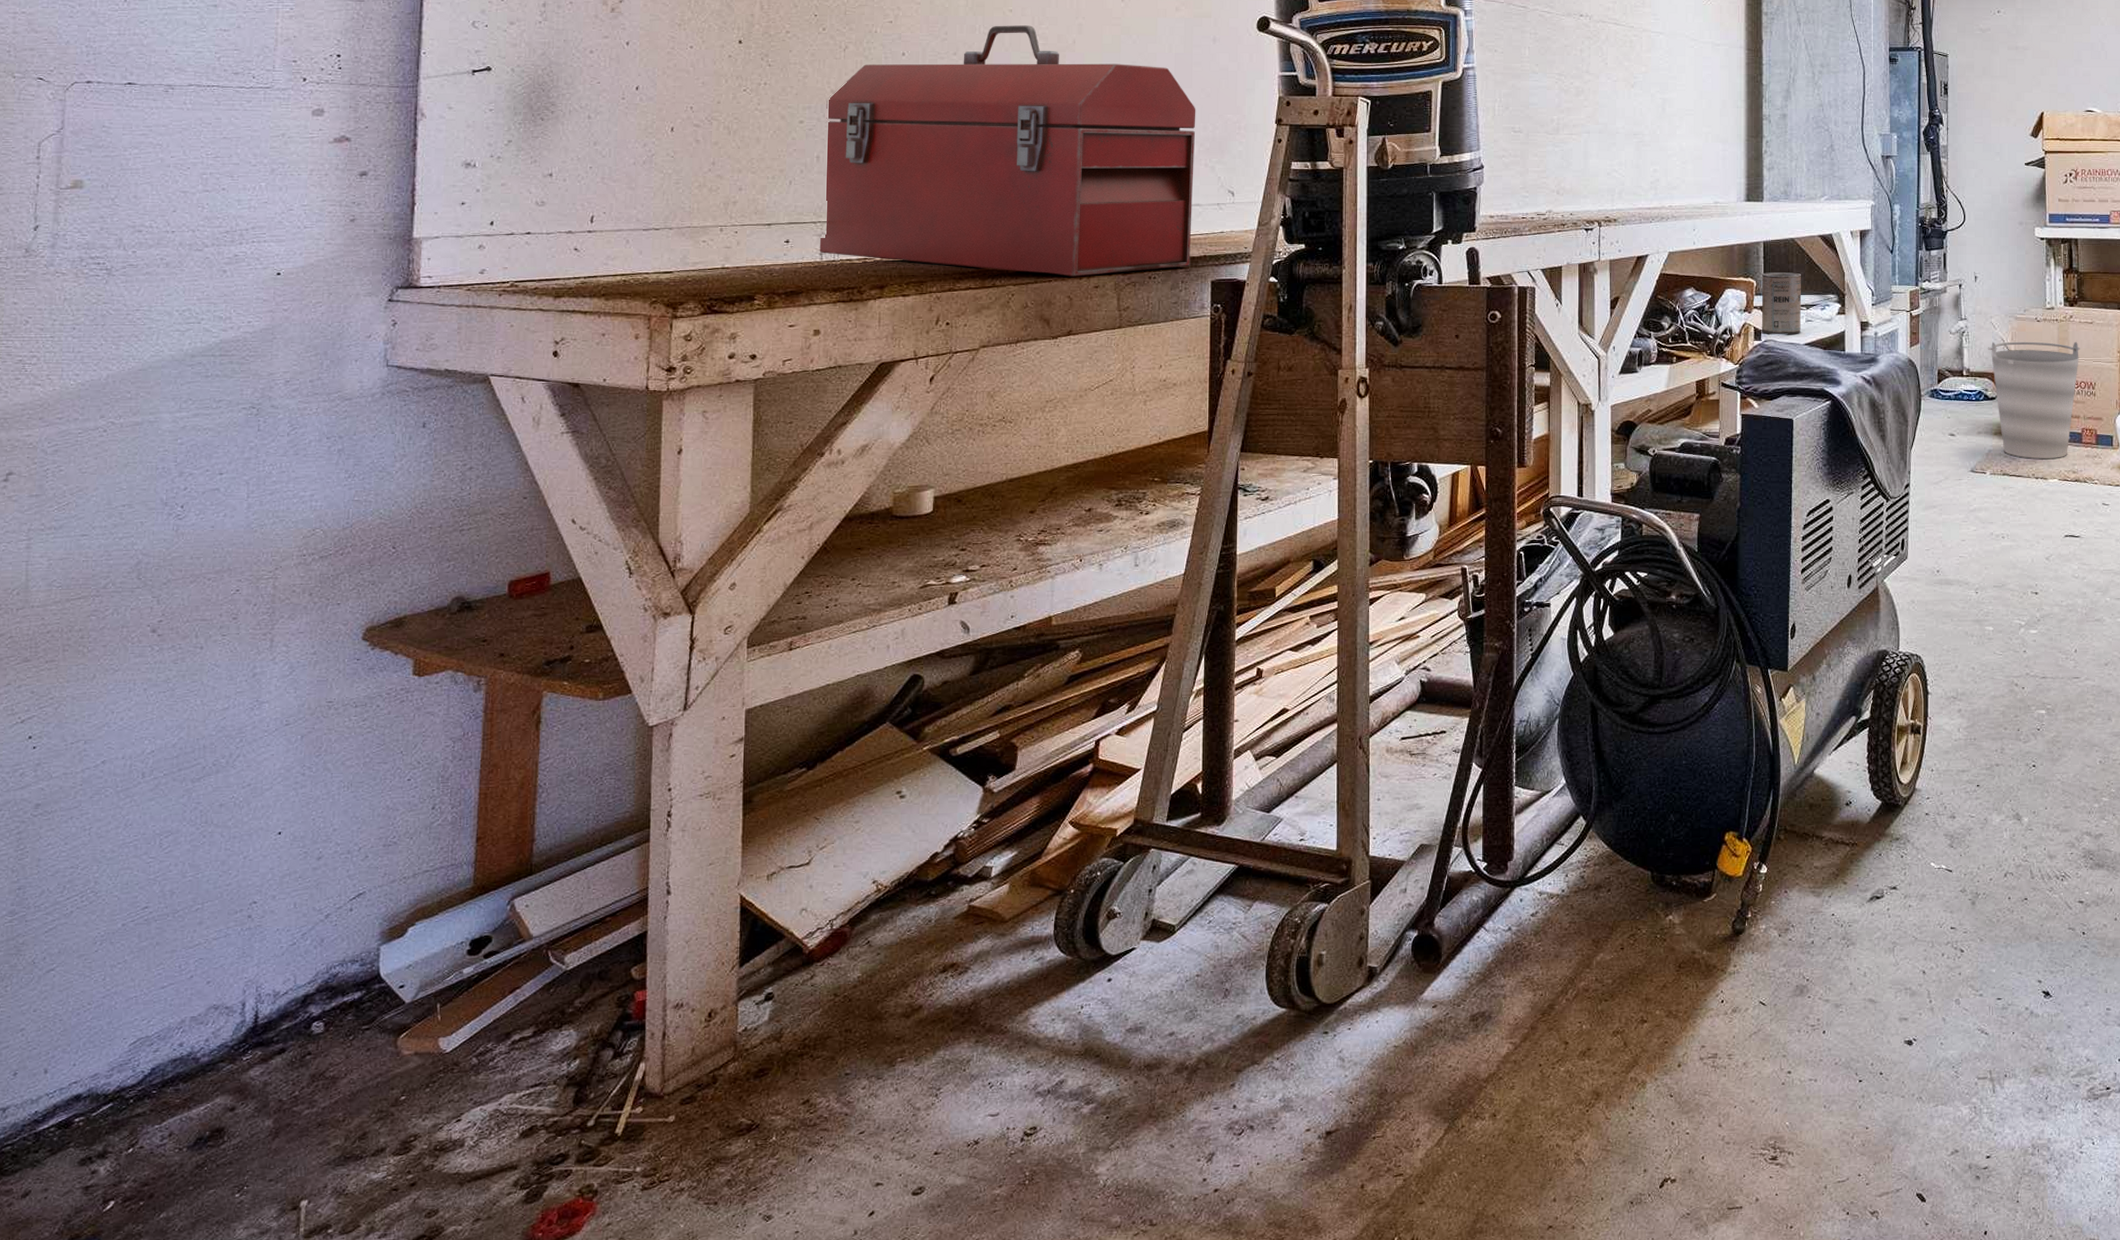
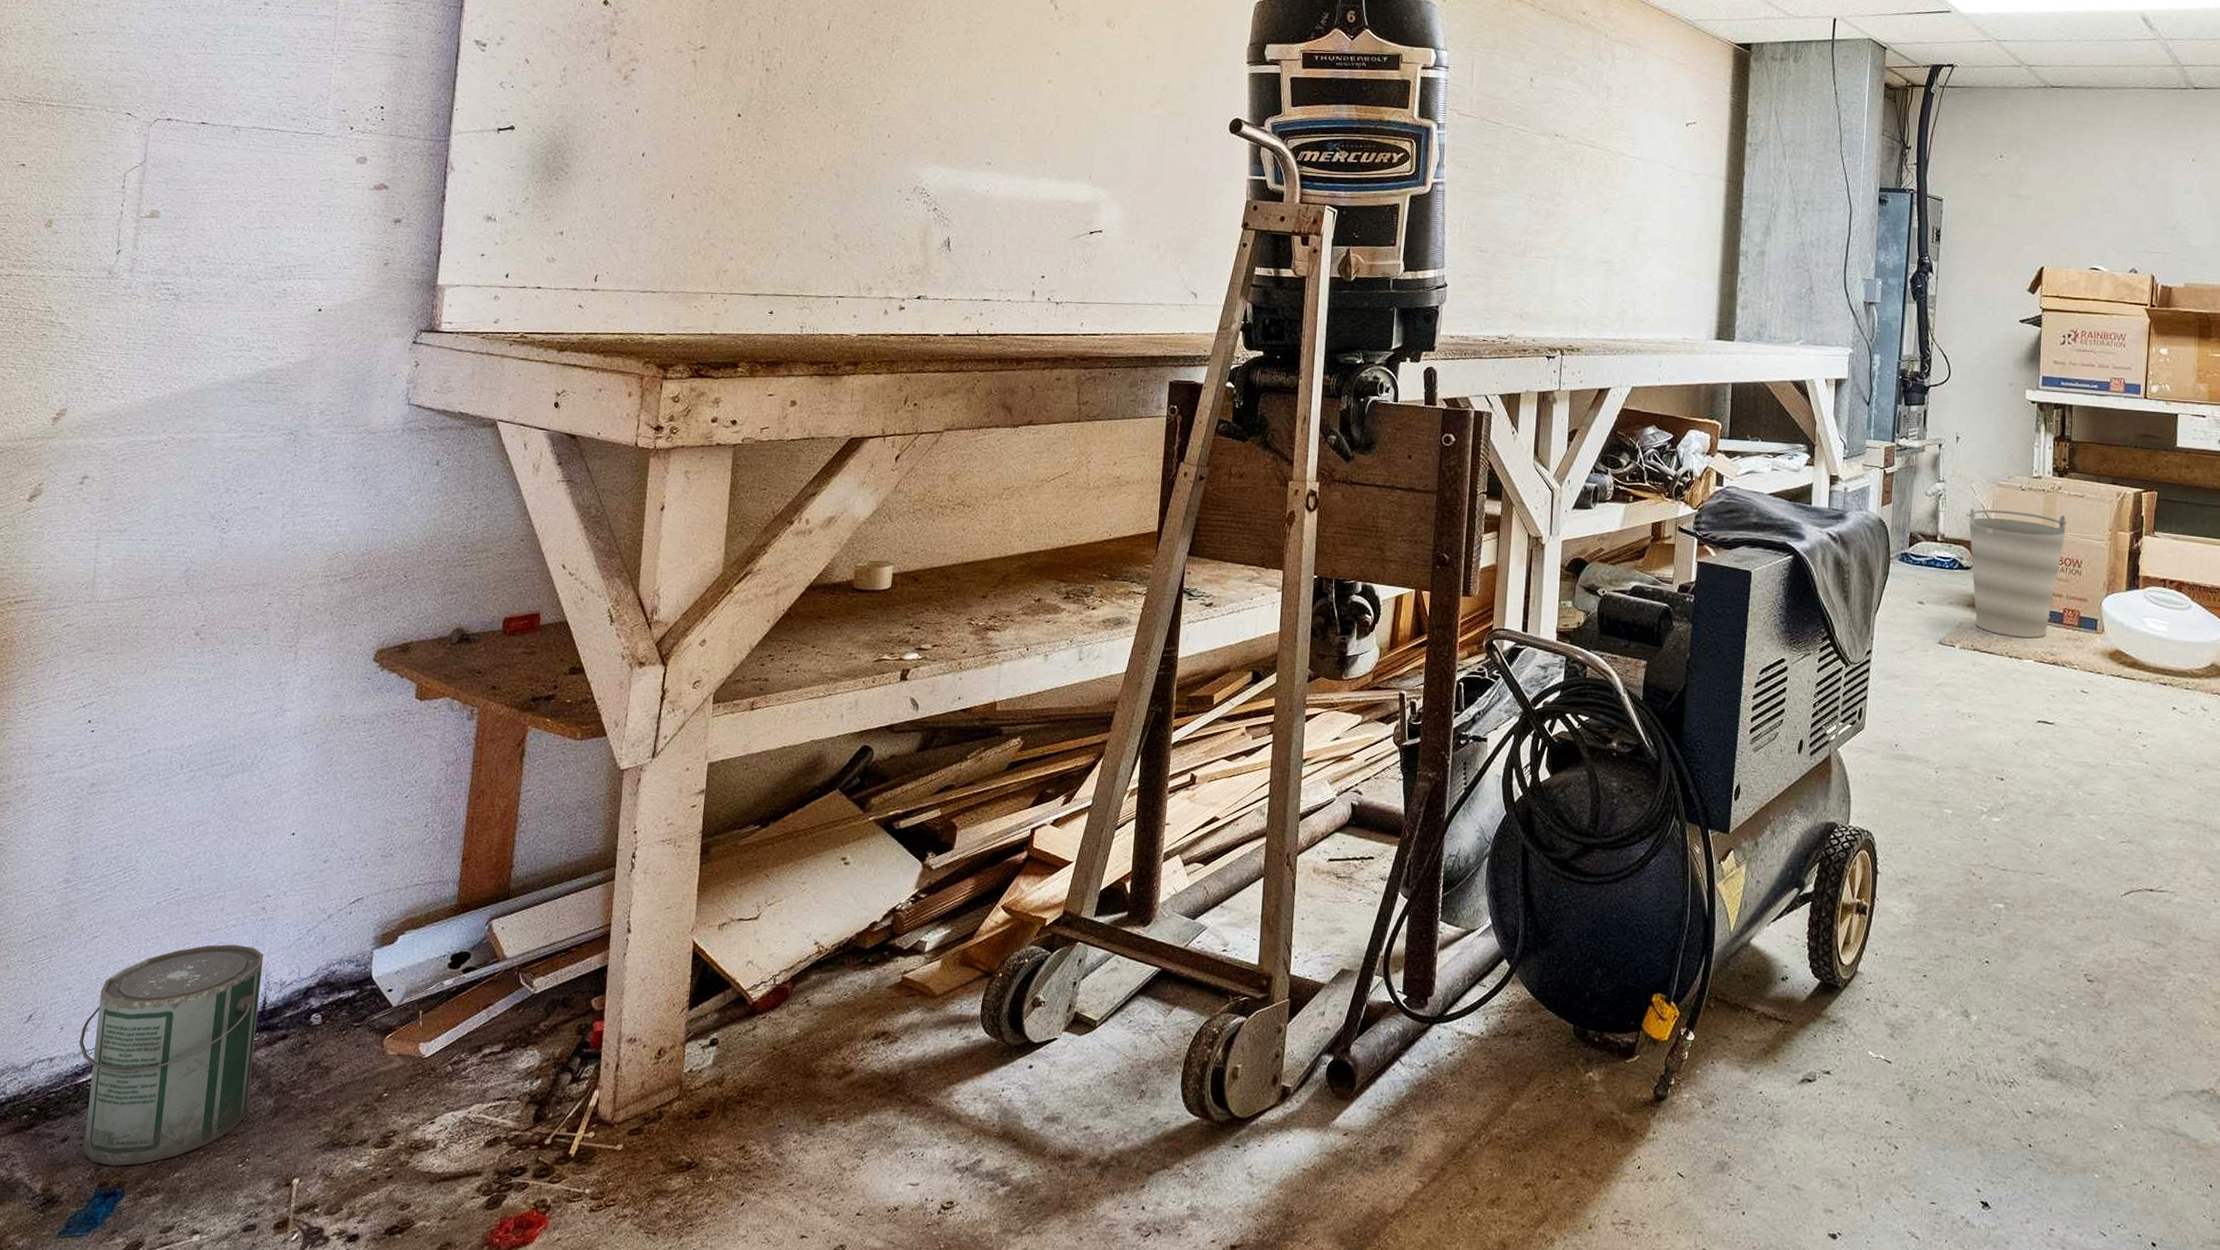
paint can: none [36,959,253,1216] -> present [78,944,264,1167]
toolbox: present [819,25,1196,277] -> none [800,112,1165,368]
paint can: present [1761,272,1802,335] -> none [1724,415,1771,483]

